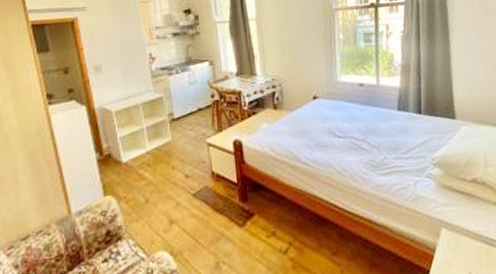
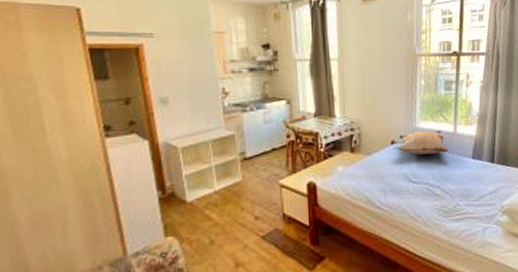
decorative pillow: none [320,85,373,109] -> present [399,132,449,155]

